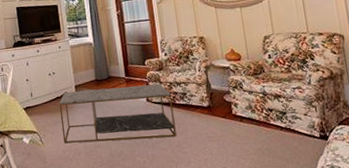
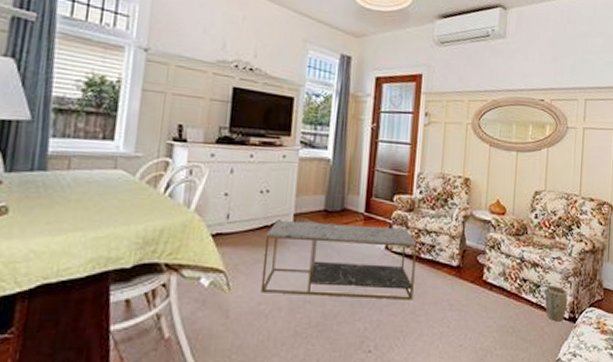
plant pot: none [292,111,316,141] -> present [545,286,567,322]

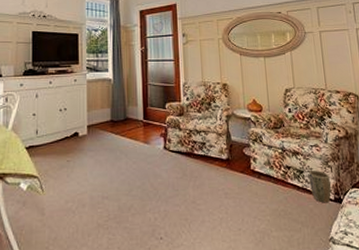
coffee table: present [260,219,417,300] -> none [67,130,192,193]

